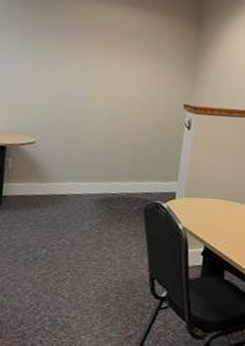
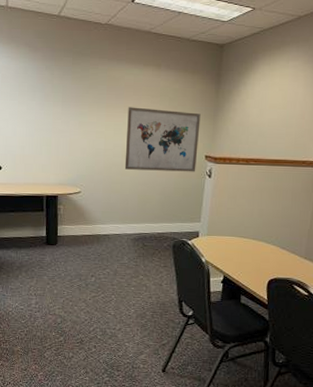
wall art: none [90,47,180,123] -> present [124,107,201,172]

